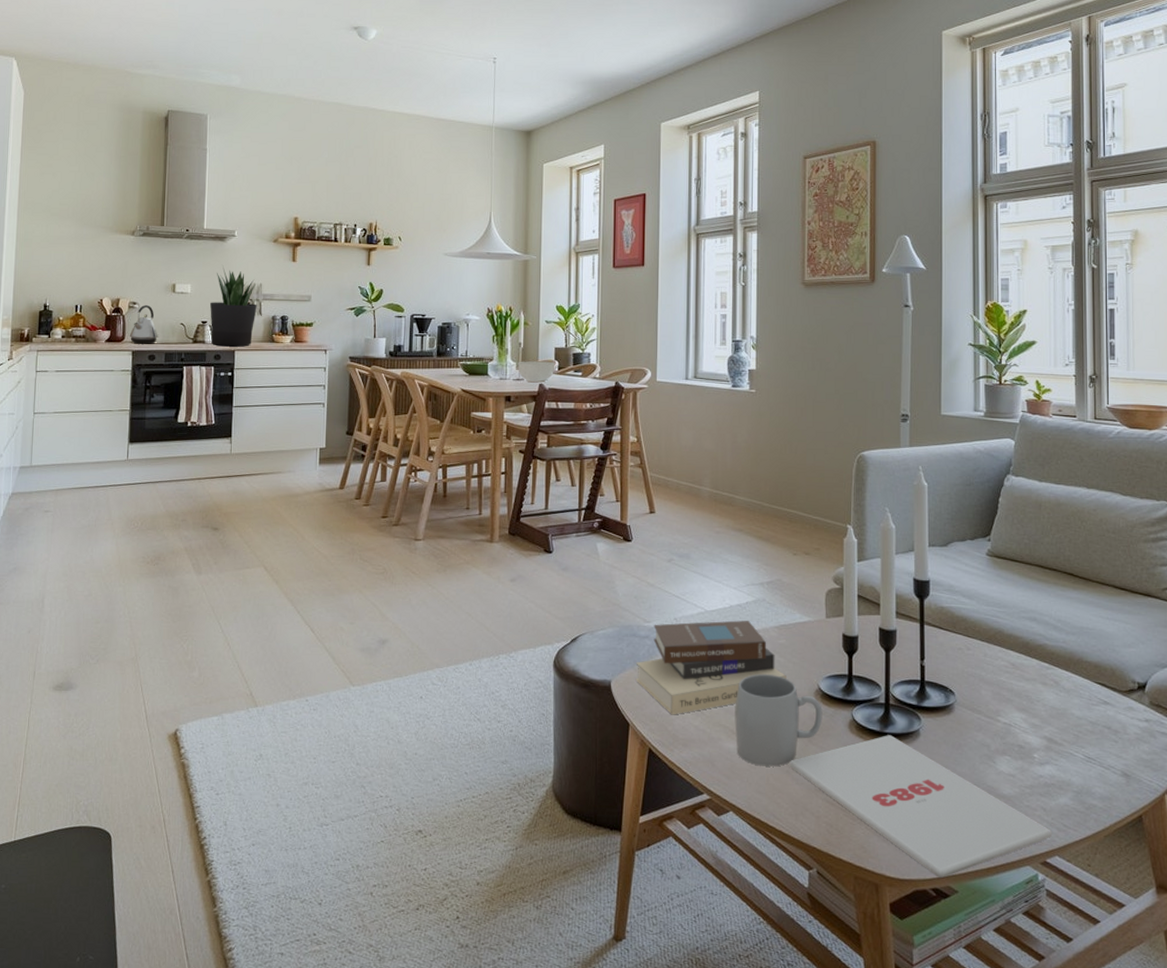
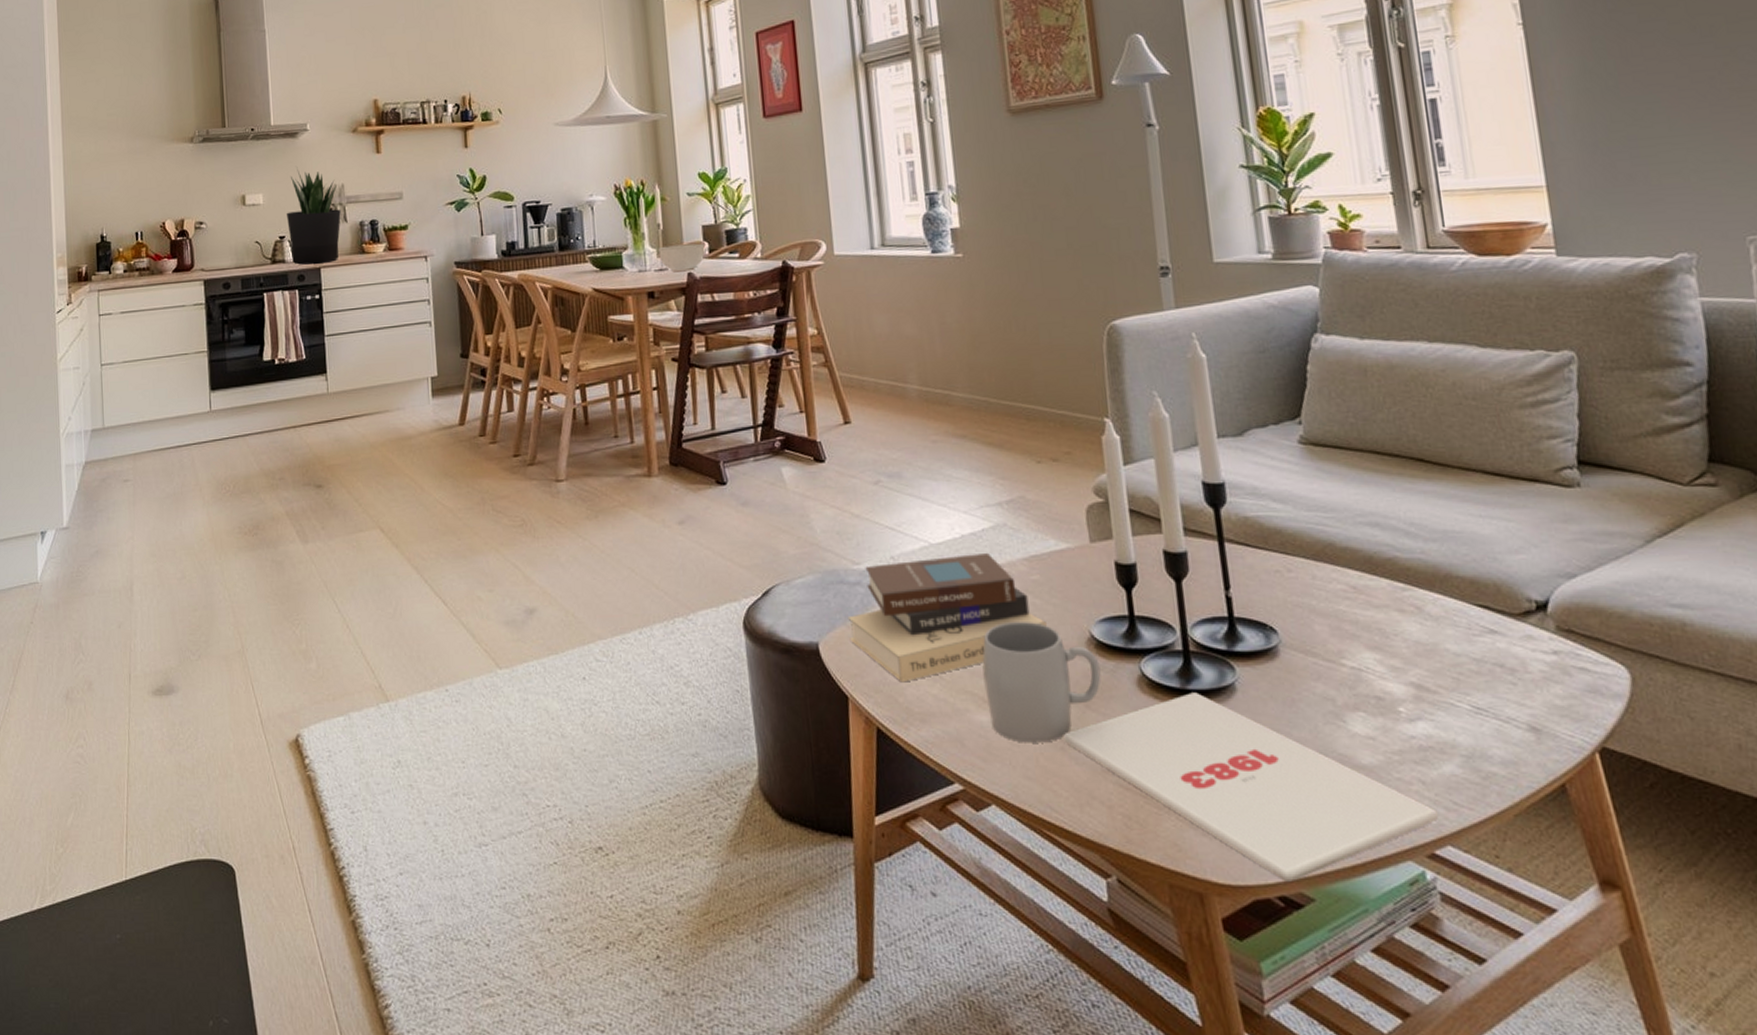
kettle: present [129,305,158,344] -> none [199,224,231,271]

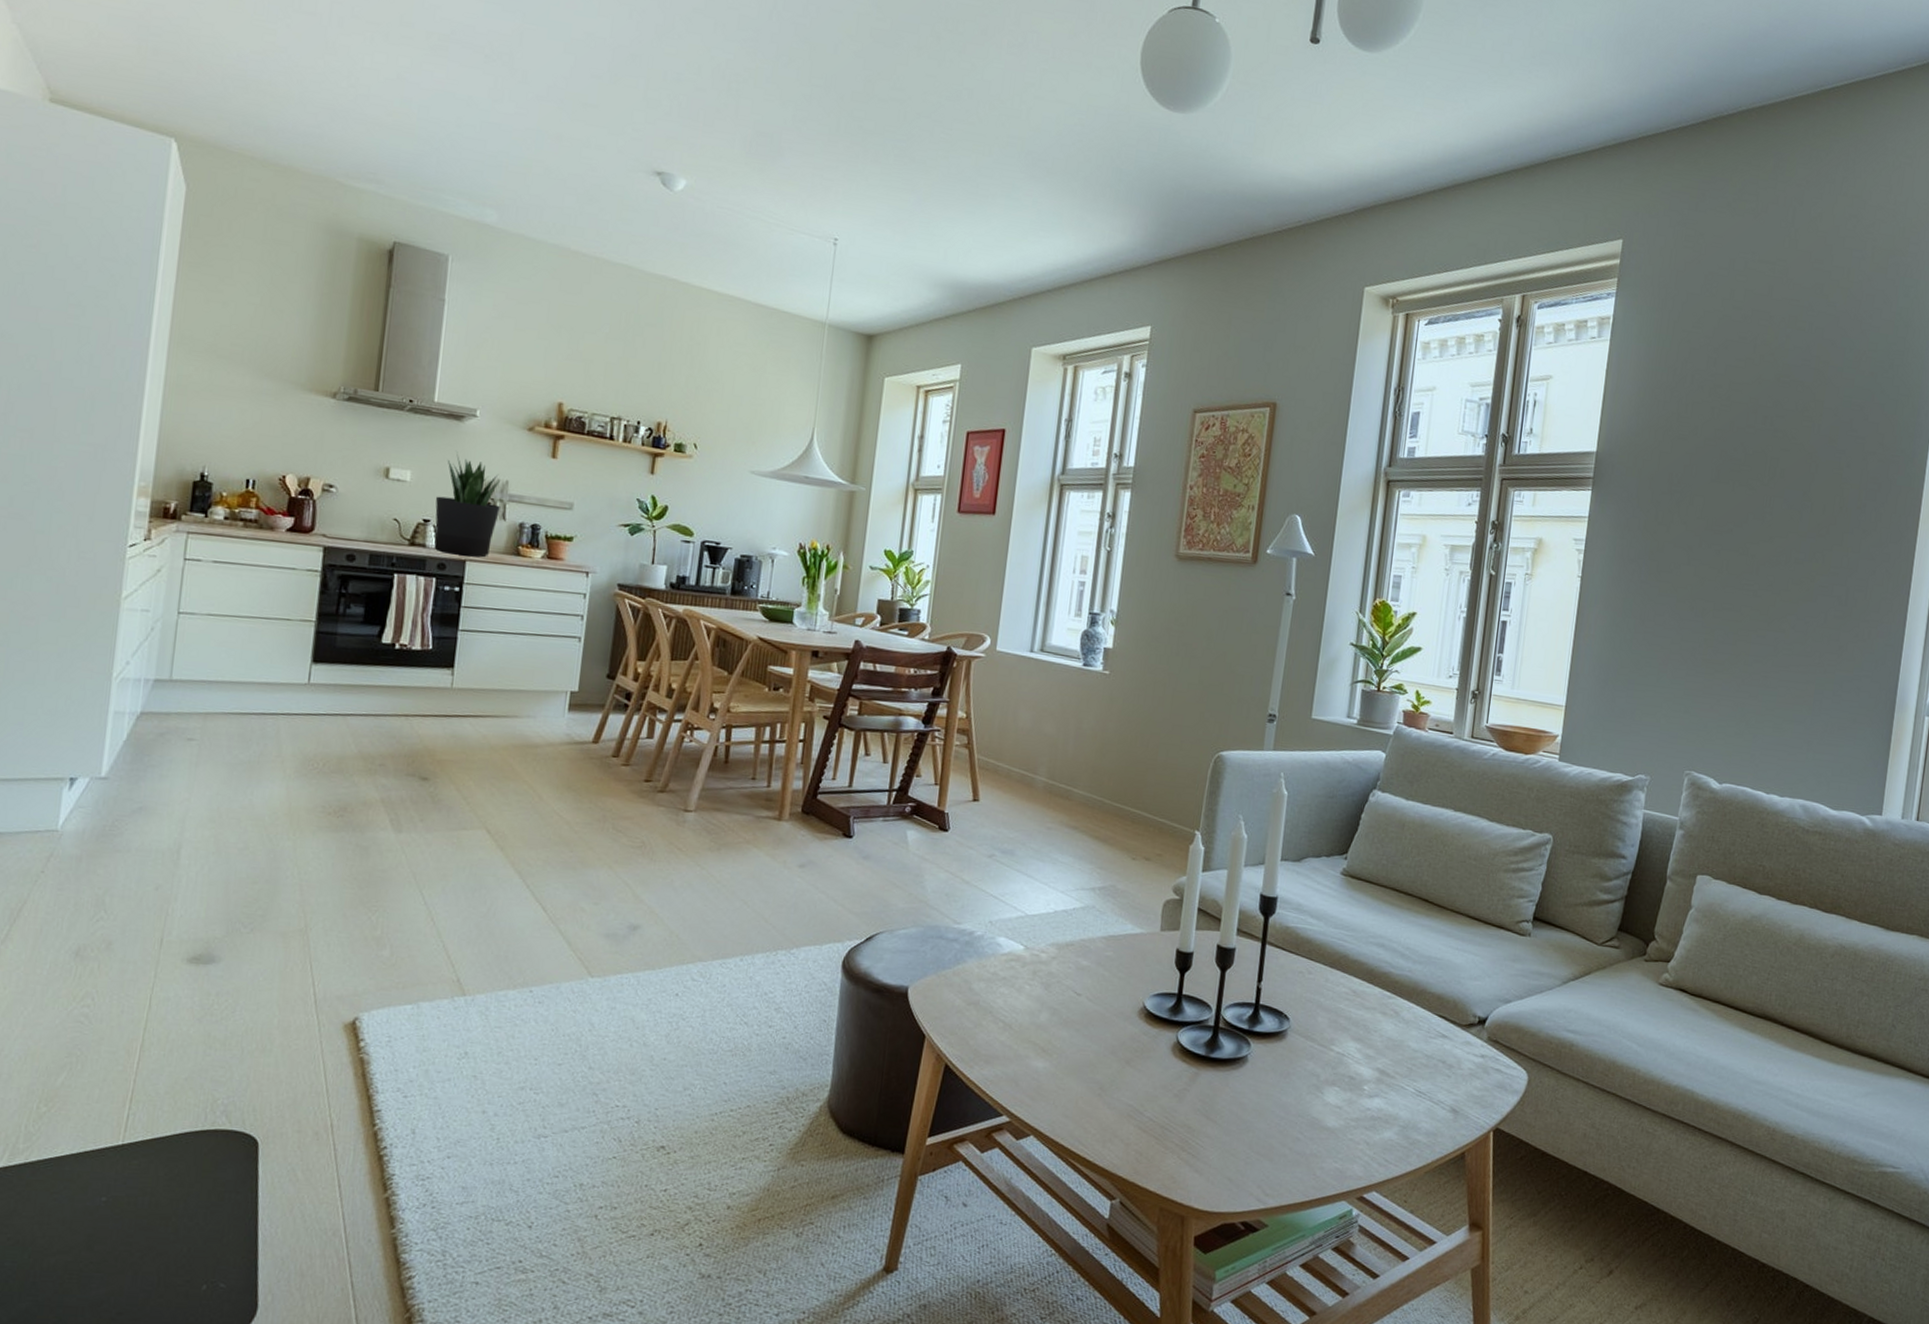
bowl: present [659,243,705,273] -> none [830,611,877,639]
books: present [847,553,1047,683] -> none [937,926,1110,1029]
mug: present [982,621,1101,743] -> none [1045,987,1146,1089]
magazine: present [1063,693,1440,883] -> none [1102,1060,1373,1212]

